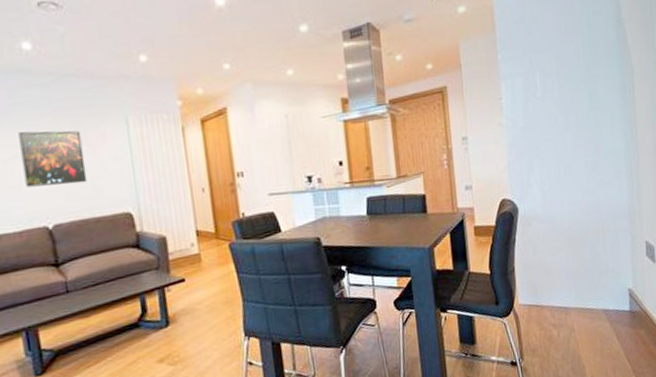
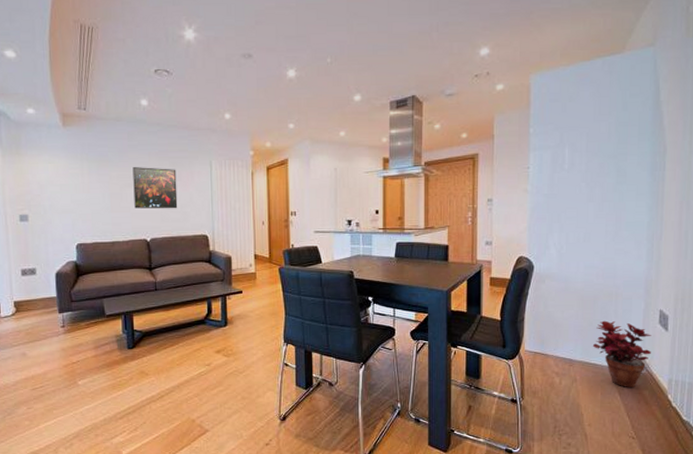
potted plant: none [586,259,642,330] -> present [592,320,652,388]

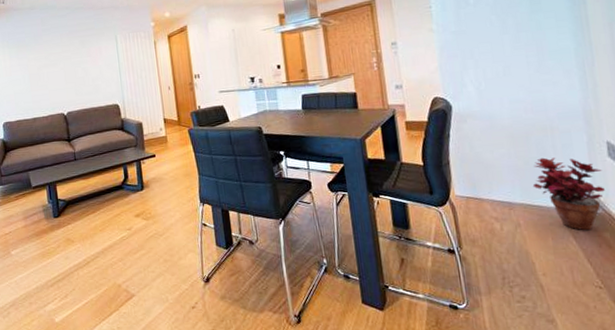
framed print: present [132,167,178,209] -> none [47,46,90,86]

